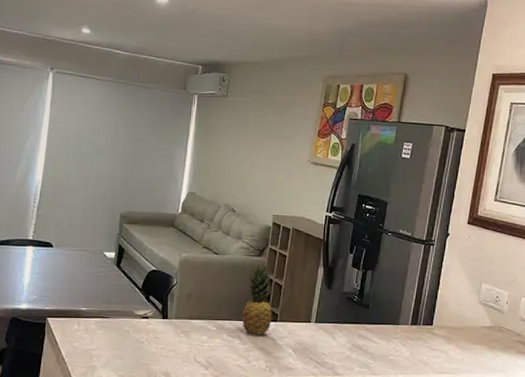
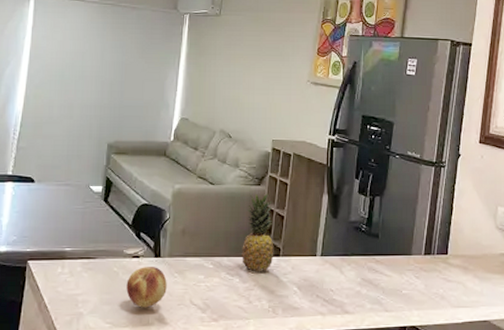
fruit: none [136,327,173,364] -> present [126,267,167,308]

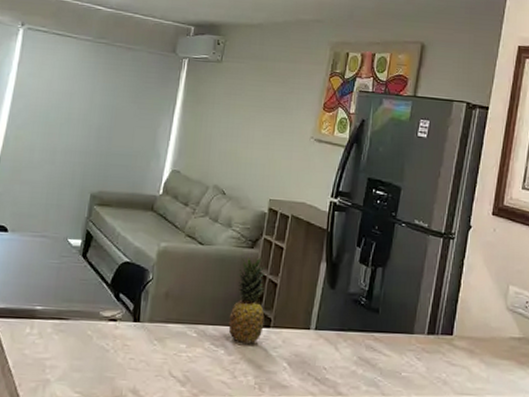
fruit: present [126,267,167,308] -> none [99,331,145,378]

